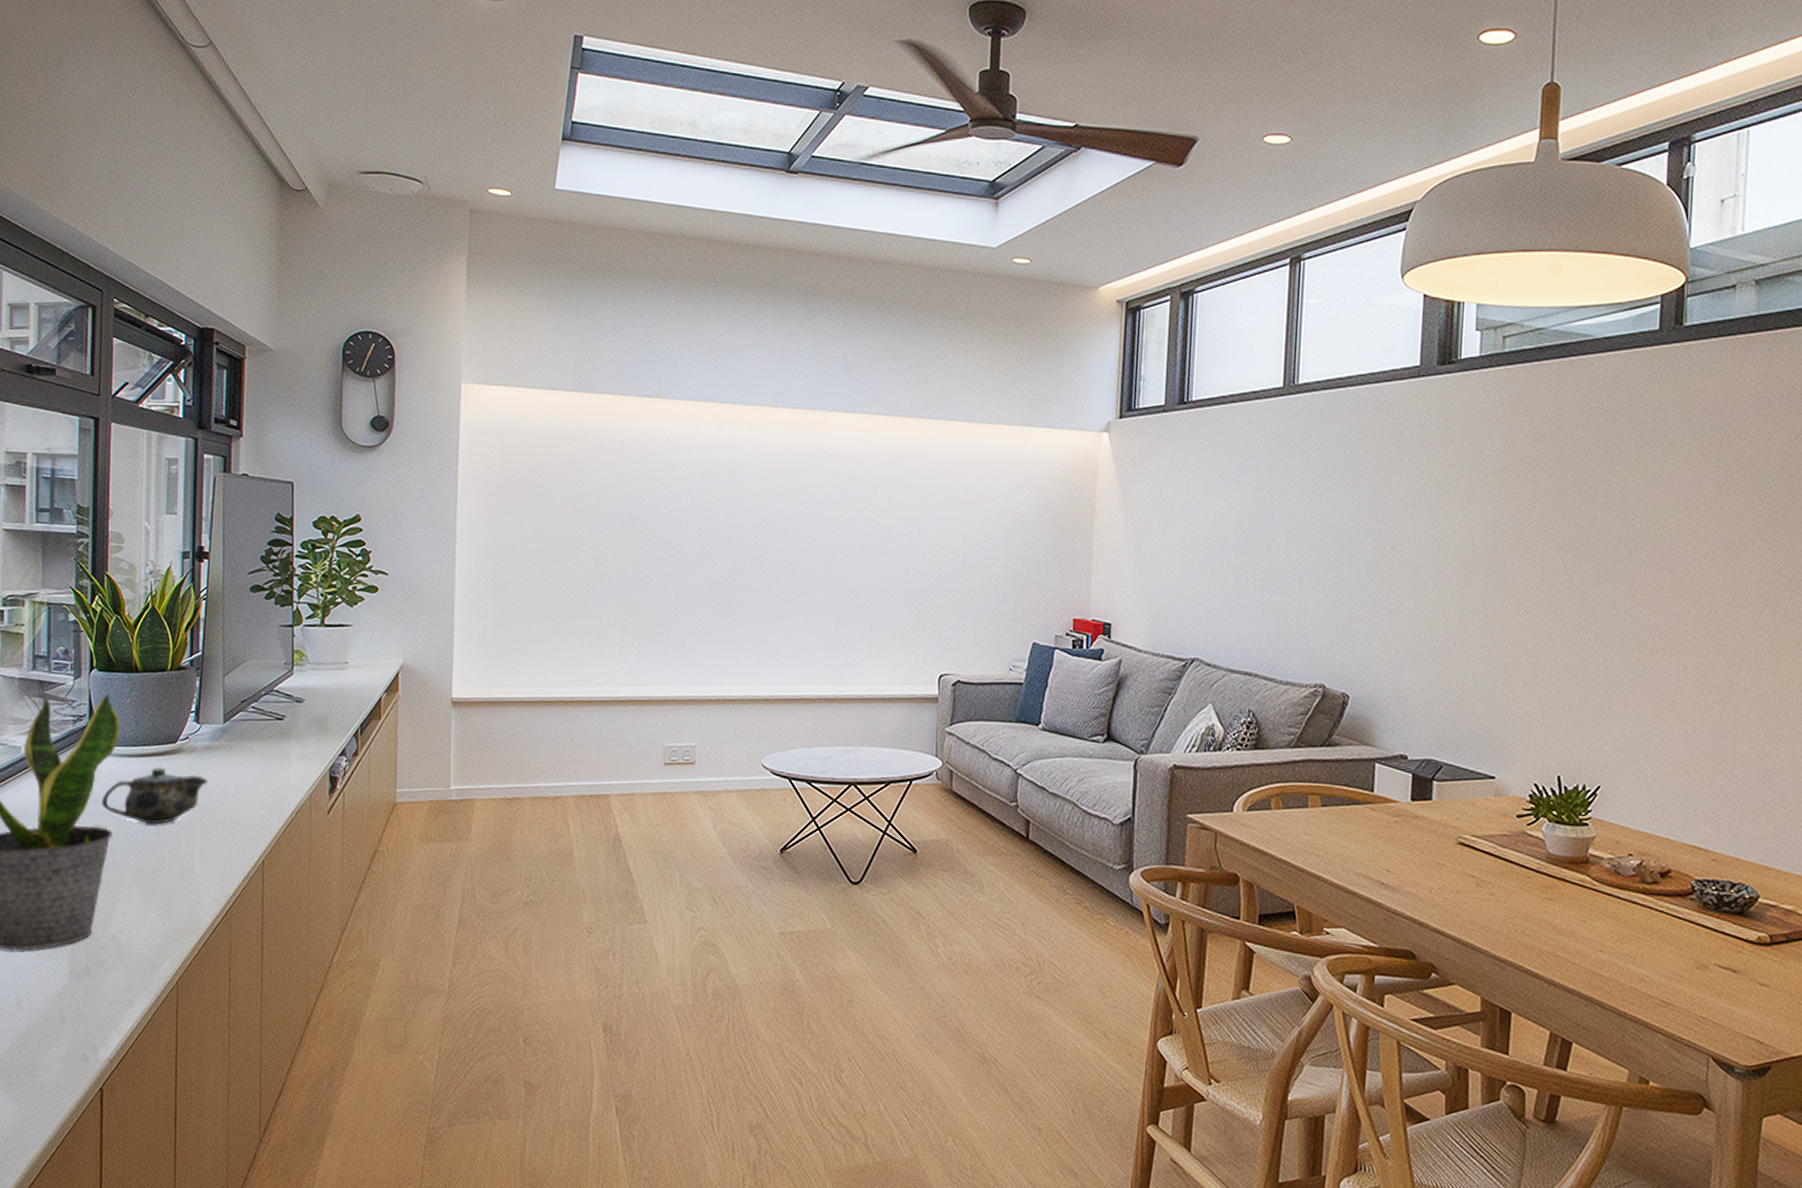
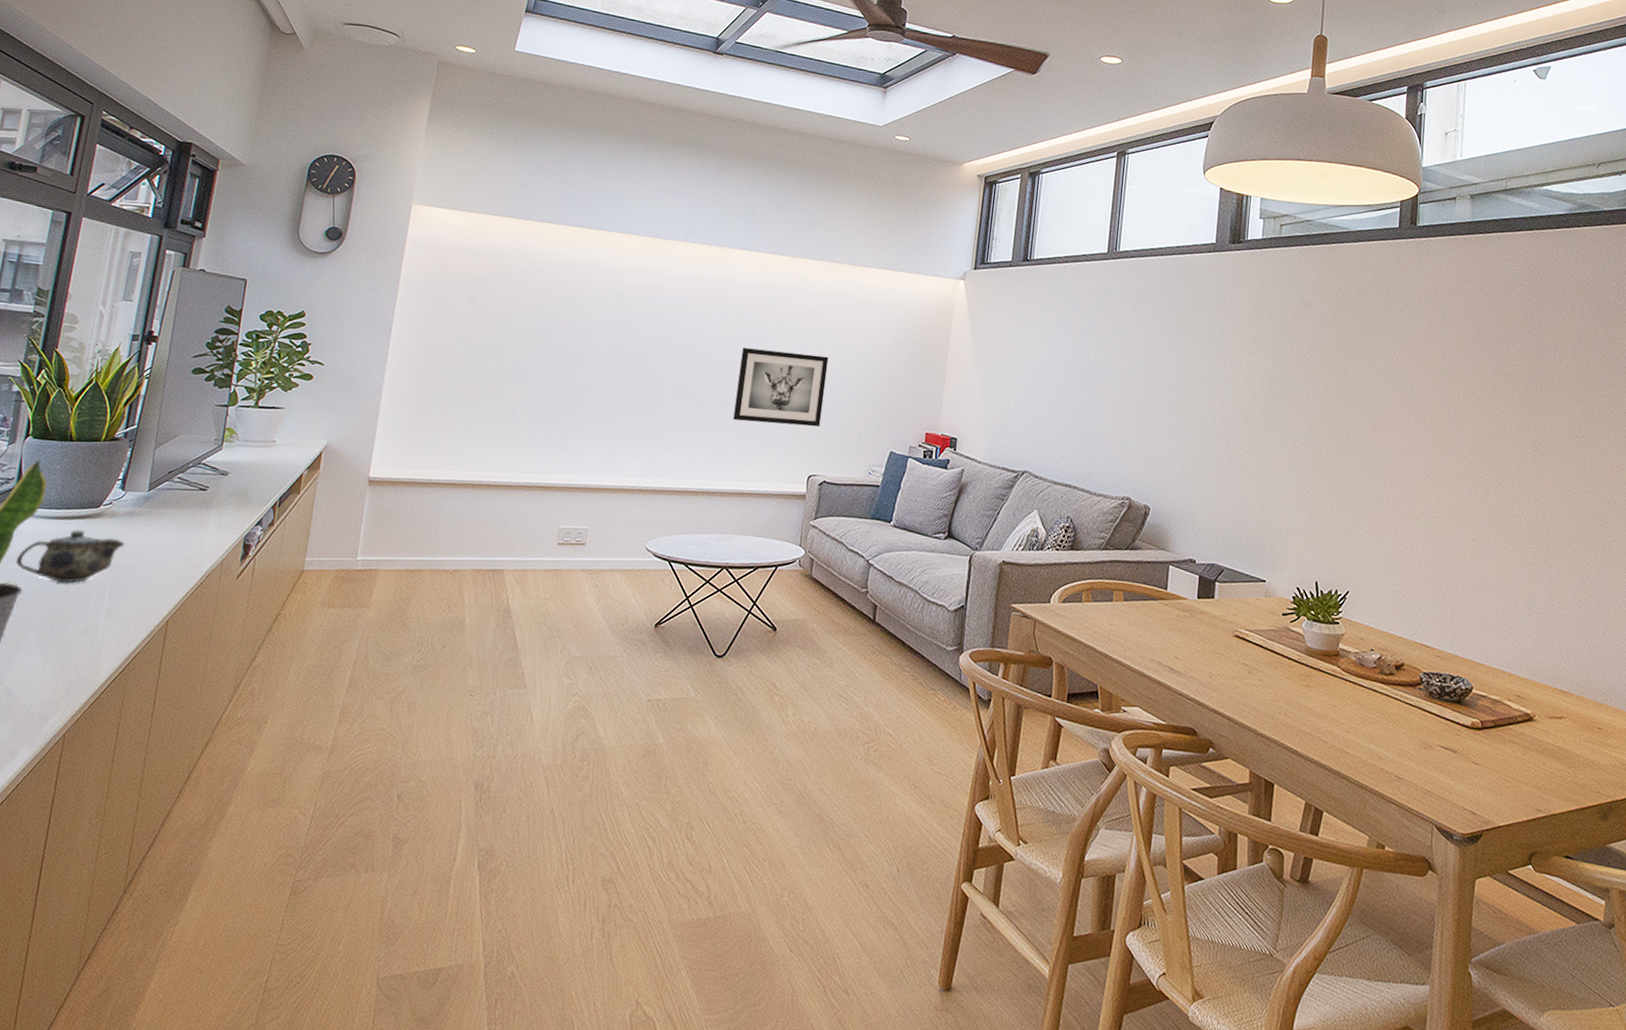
wall art: none [847,529,953,618] -> present [733,348,829,427]

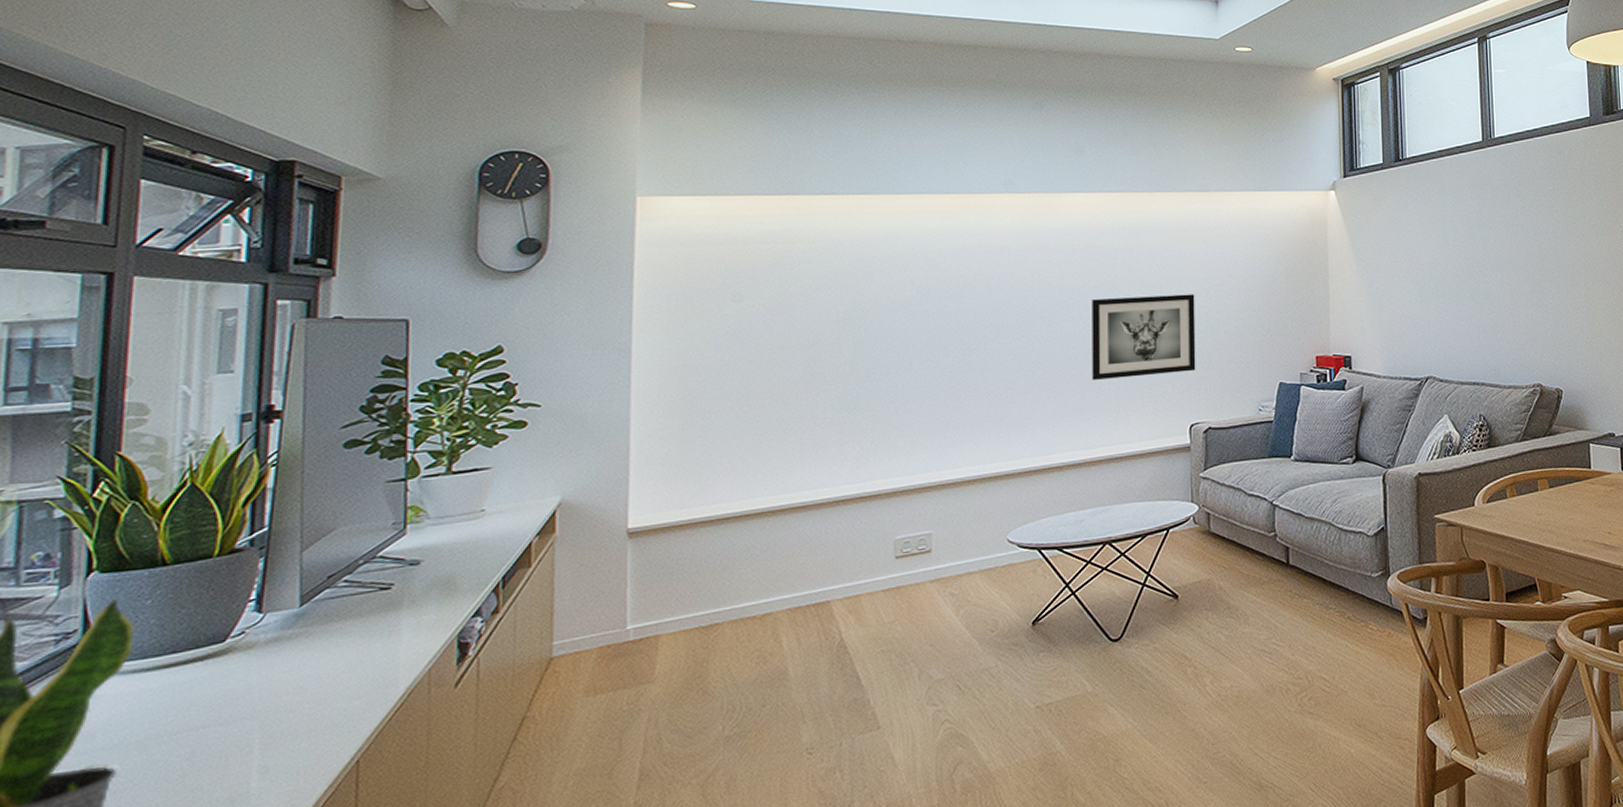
teapot: present [15,529,126,583] -> none [99,674,275,749]

